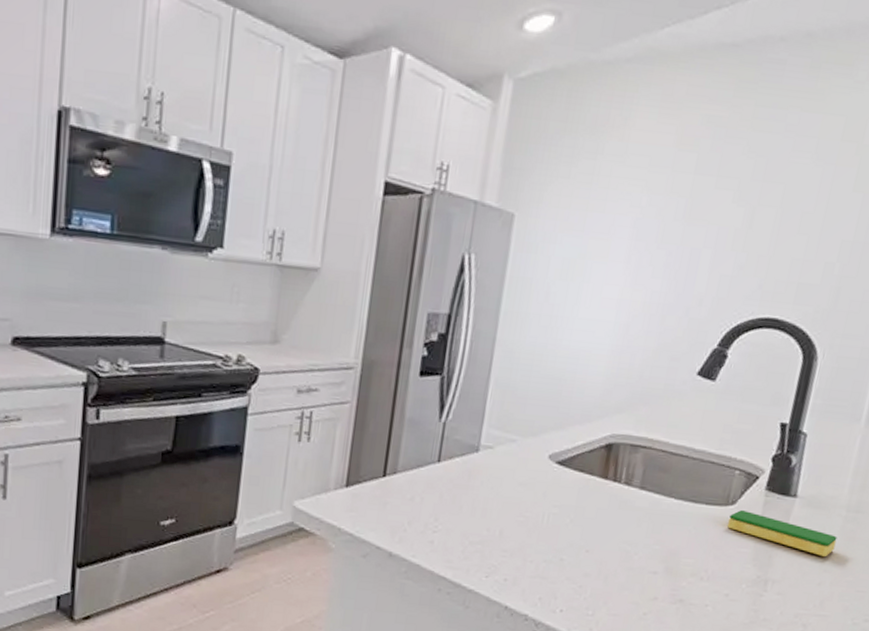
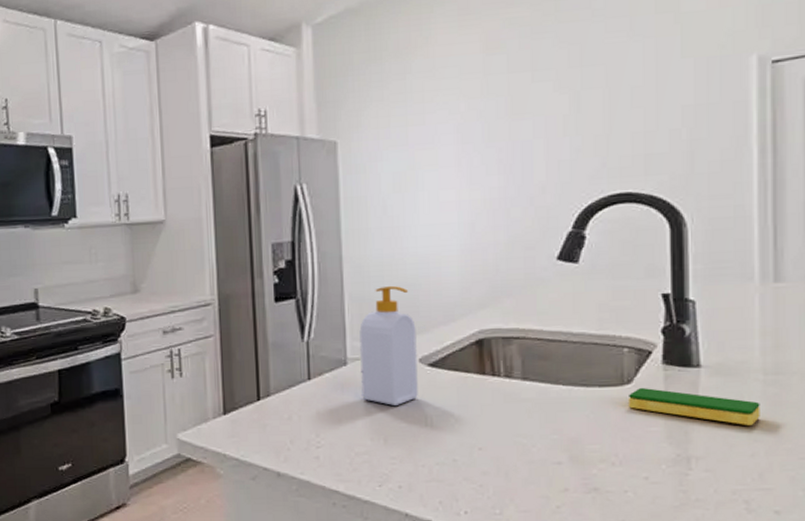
soap bottle: none [487,376,553,499] -> present [359,285,418,406]

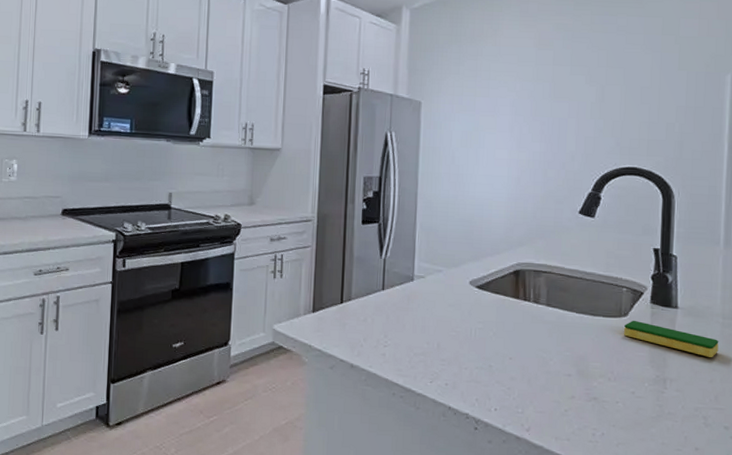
soap bottle: present [359,285,418,406] -> none [423,220,469,317]

